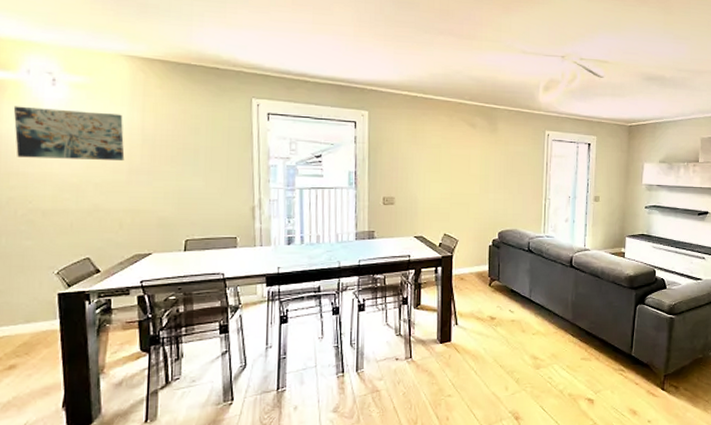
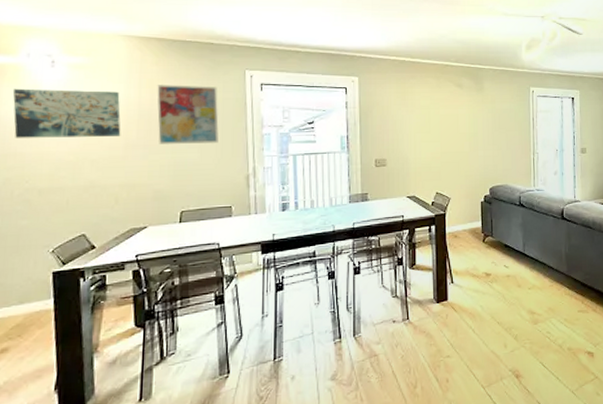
wall art: none [161,109,224,172] -> present [157,85,219,144]

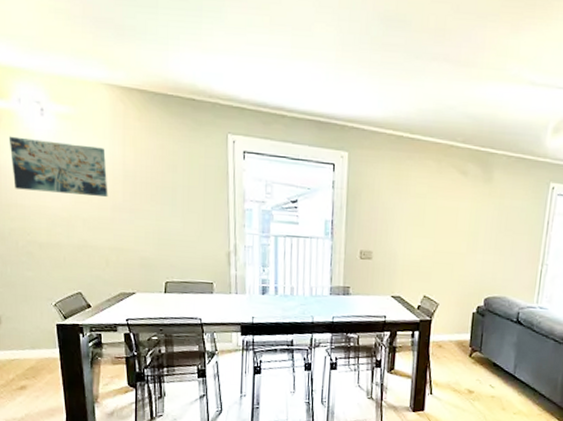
wall art: present [157,85,219,144] -> none [140,144,201,214]

